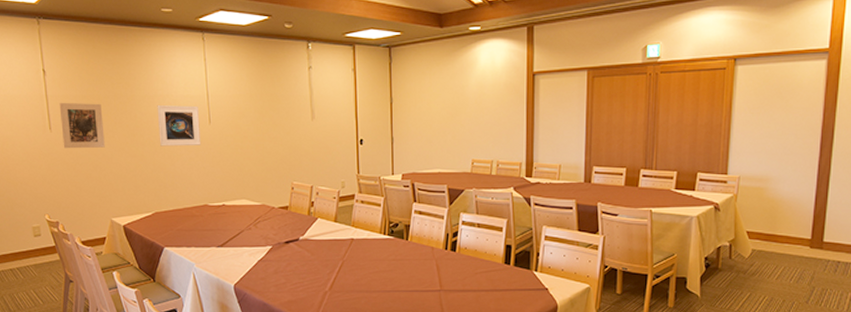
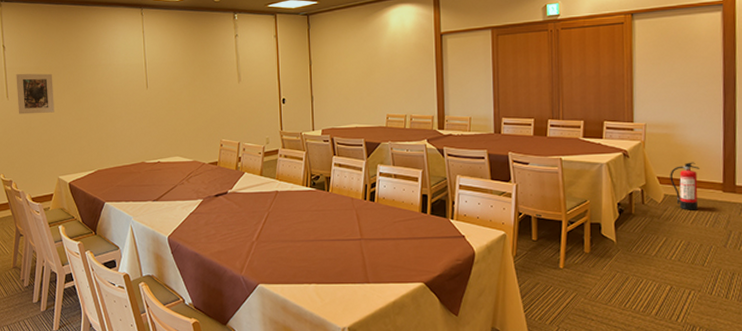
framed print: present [157,105,202,147] -> none [101,73,140,110]
fire extinguisher: none [759,217,790,266] -> present [670,162,700,210]

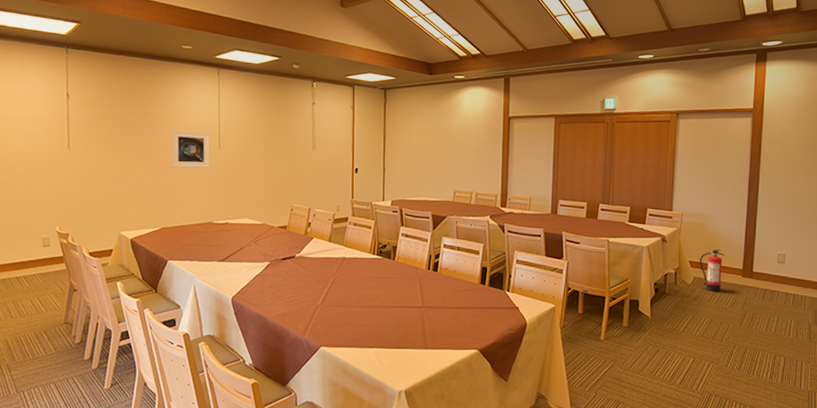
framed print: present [16,73,54,115] -> none [79,124,120,167]
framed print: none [101,73,140,110] -> present [171,131,210,168]

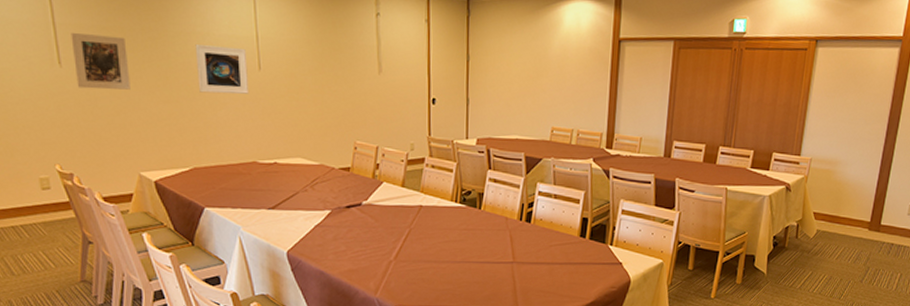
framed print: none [79,124,120,167] -> present [71,33,130,90]
fire extinguisher: present [699,249,725,292] -> none [824,199,853,247]

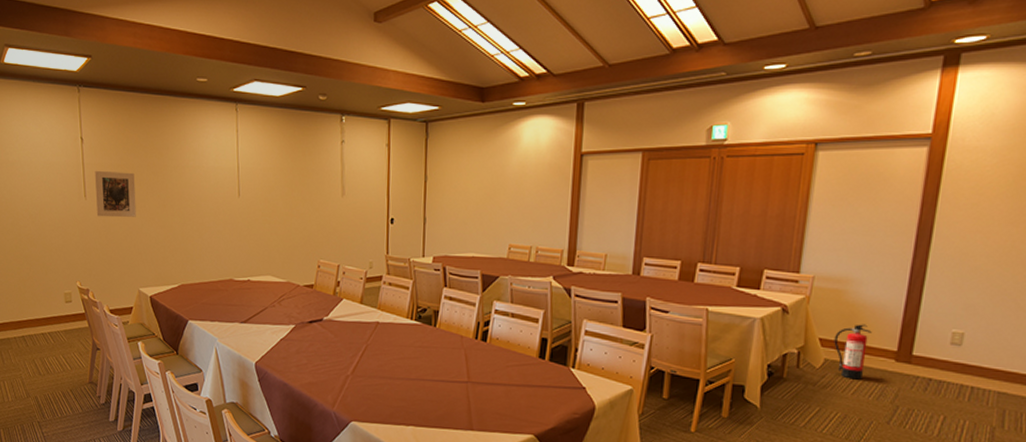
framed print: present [195,45,250,94] -> none [188,176,230,219]
fire extinguisher: none [824,199,853,247] -> present [834,324,872,380]

